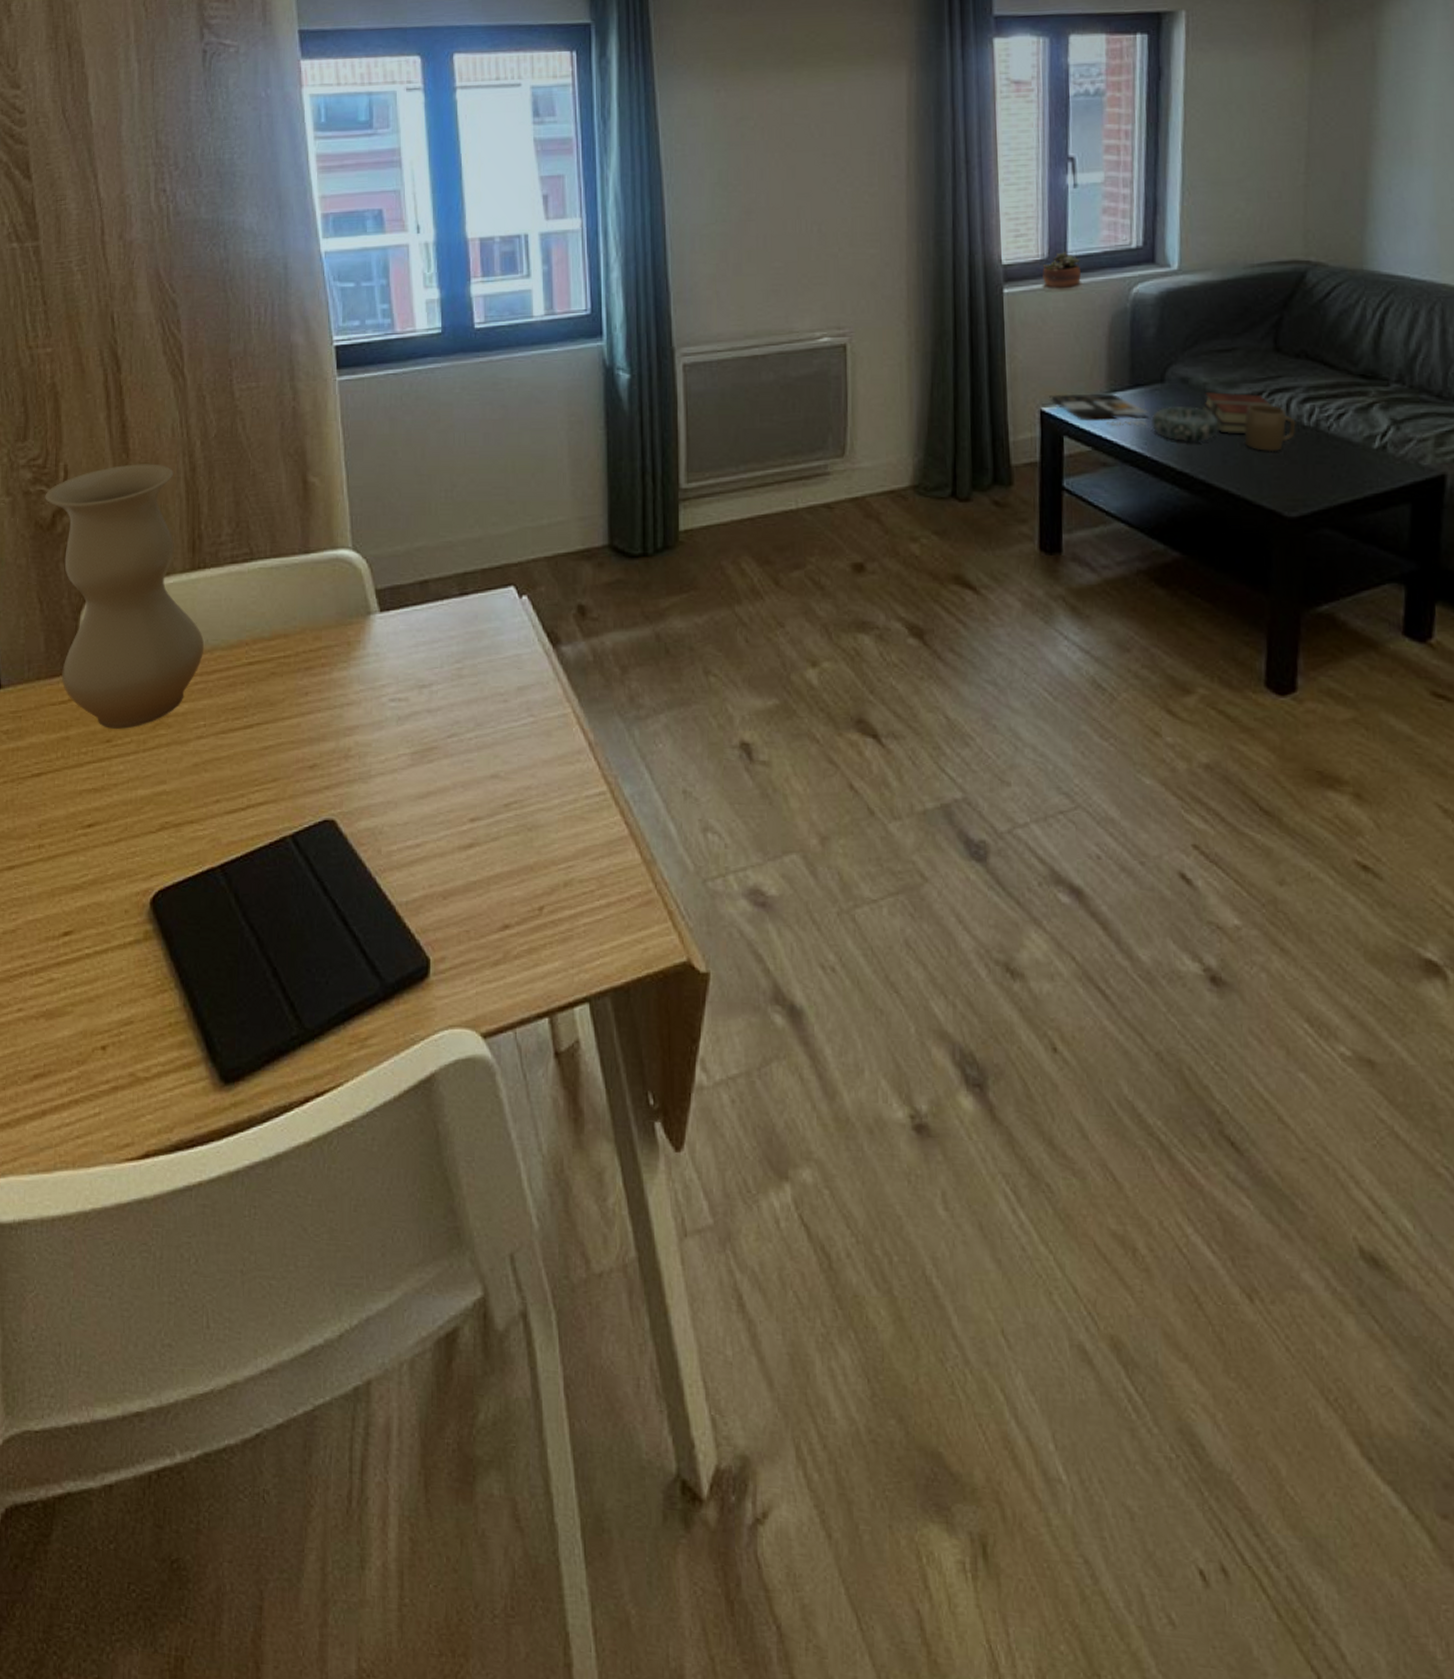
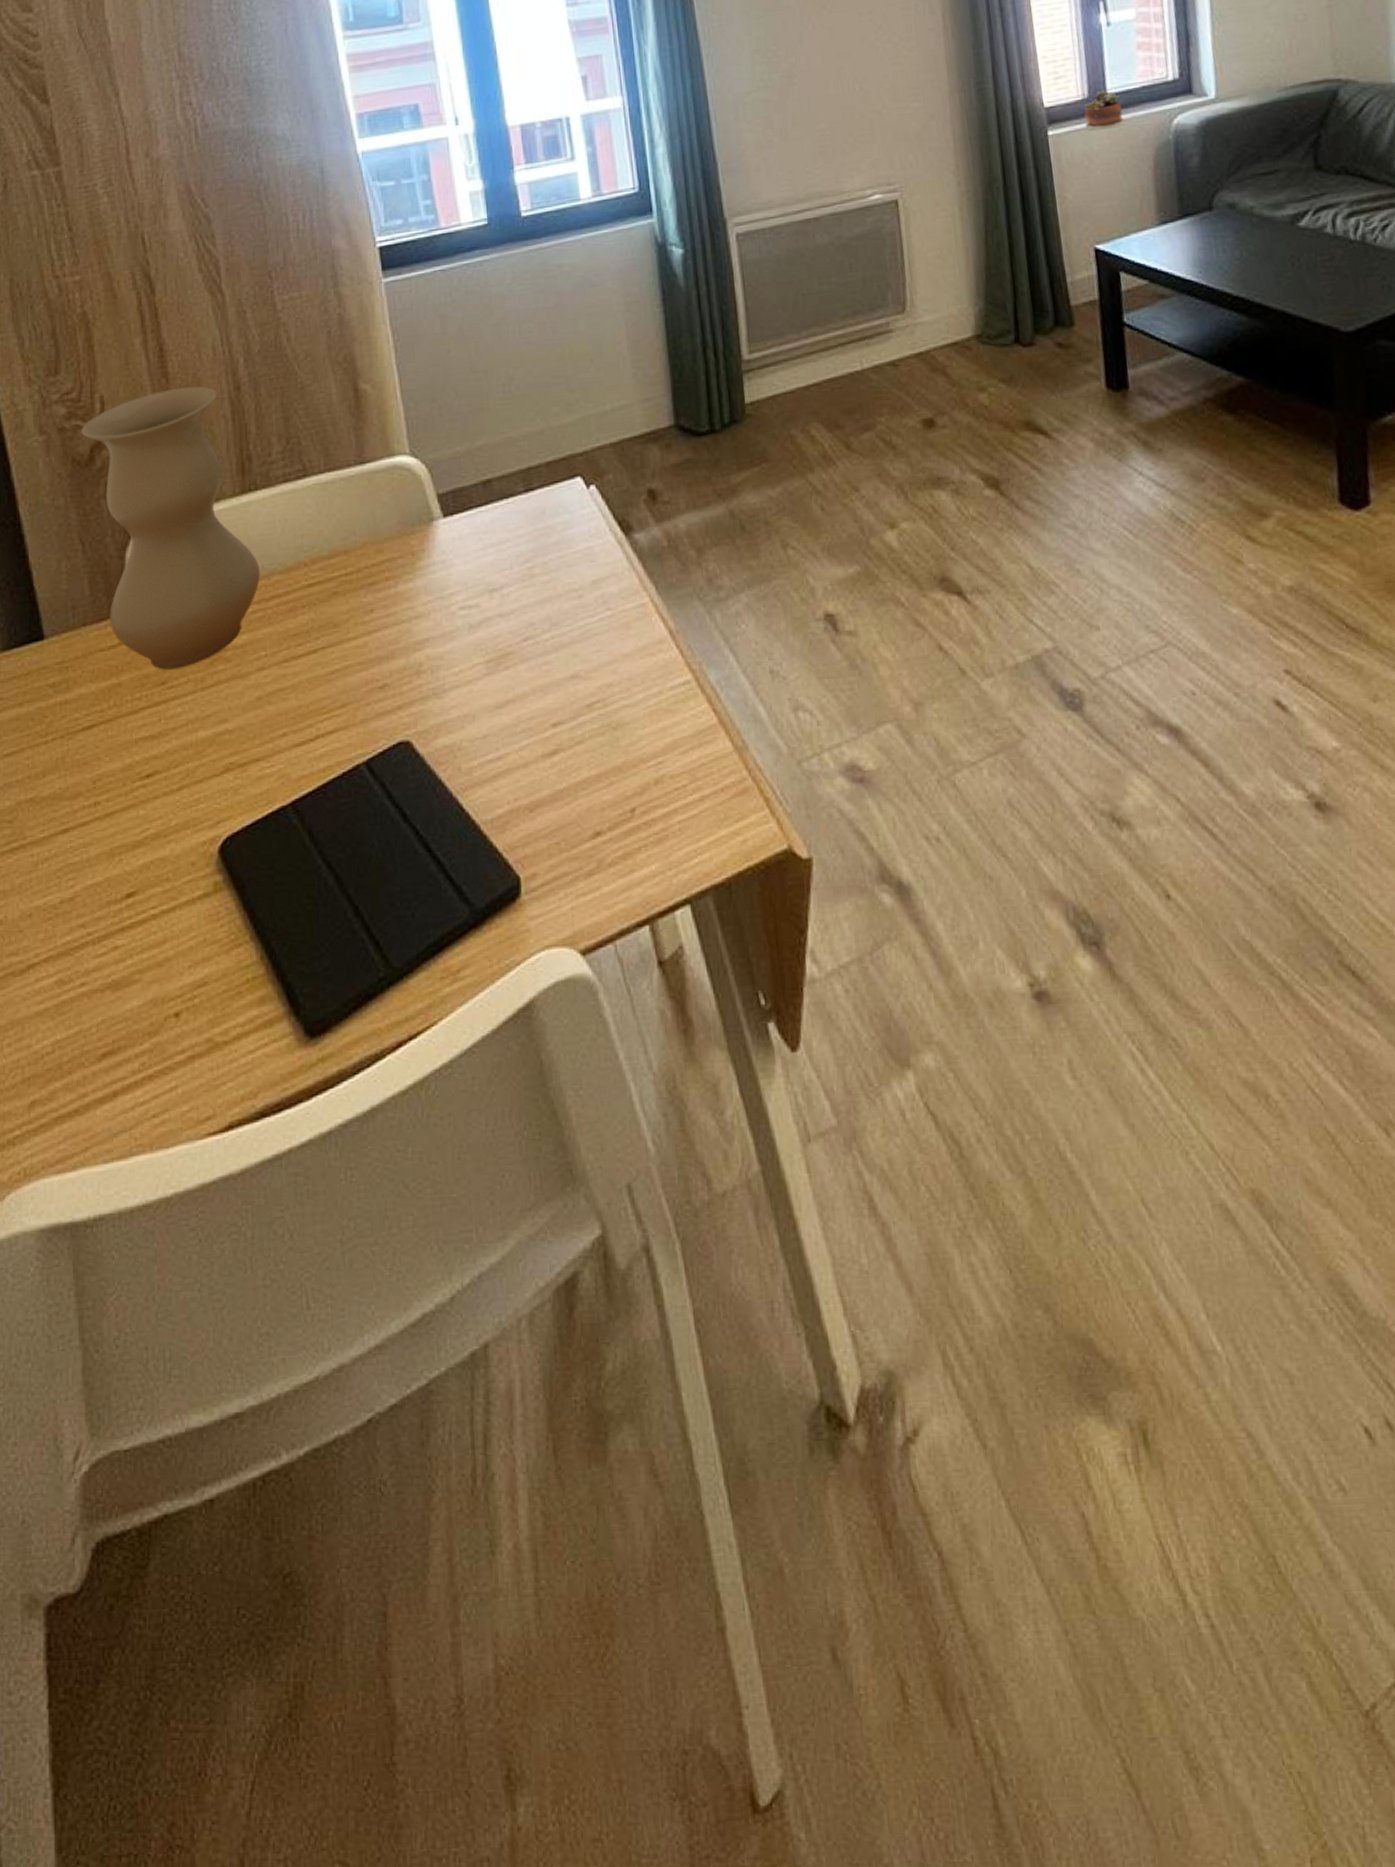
magazine: present [1048,393,1148,427] -> none [1101,225,1200,258]
decorative bowl: present [1150,406,1221,442] -> none [1202,231,1271,267]
books: present [1201,392,1287,435] -> none [1250,214,1335,255]
mug: present [1244,404,1297,452] -> none [1293,222,1345,270]

